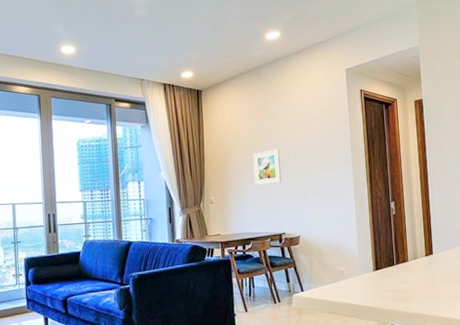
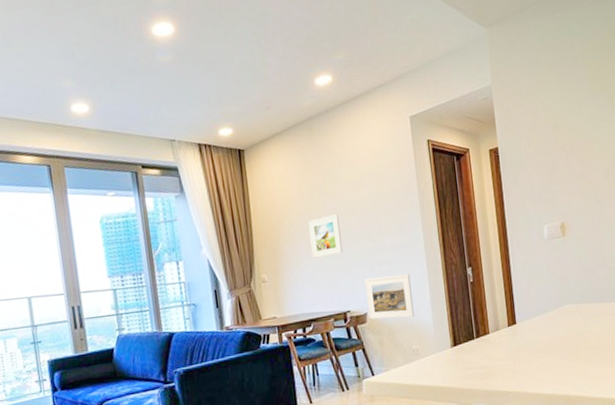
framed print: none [299,204,342,243] -> present [365,274,415,320]

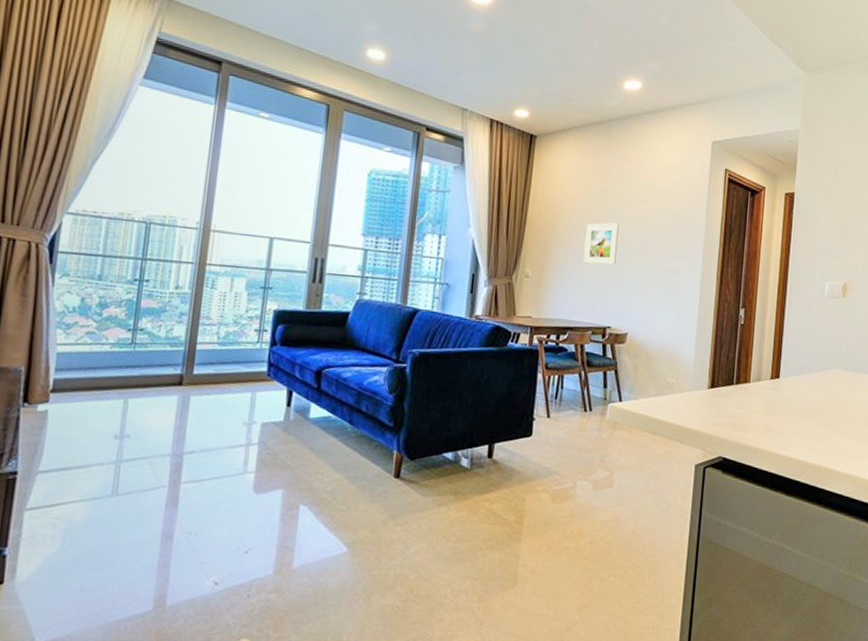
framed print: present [365,274,415,320] -> none [629,297,680,349]

